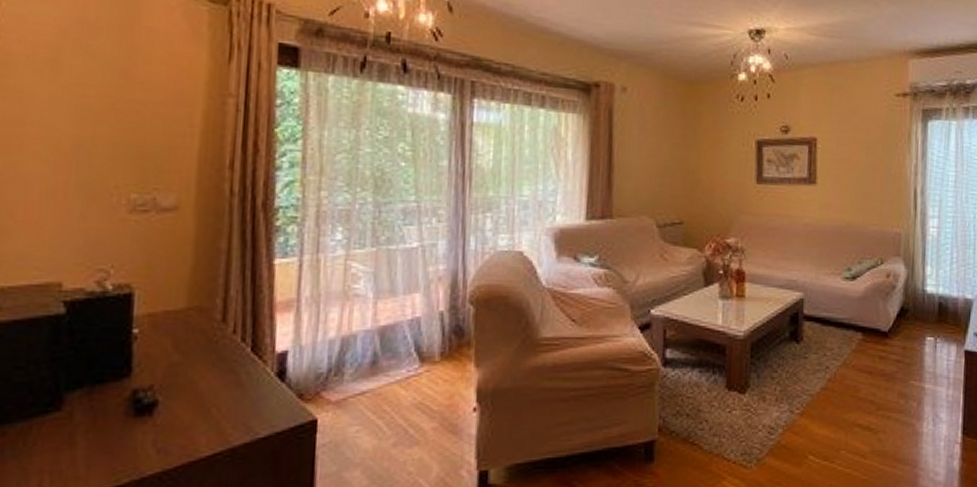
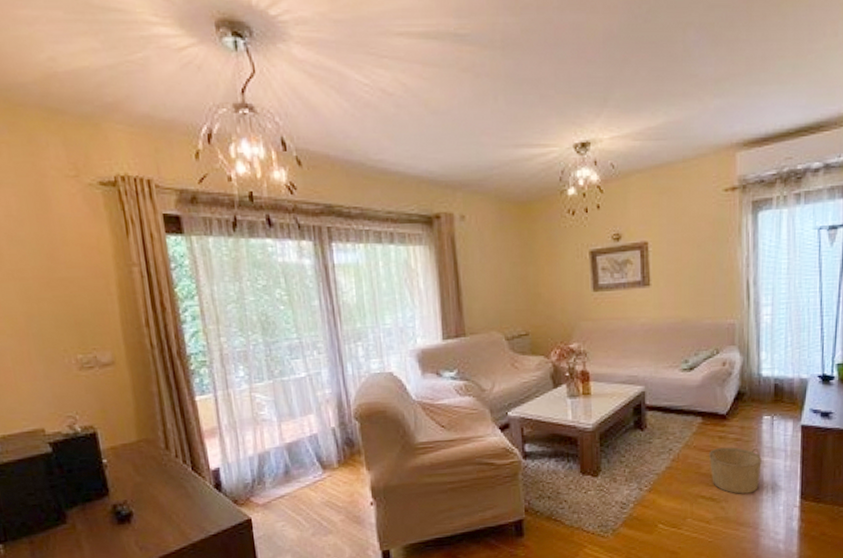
basket: none [867,369,923,425] -> present [708,447,762,494]

